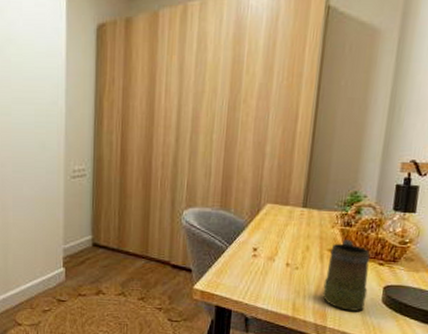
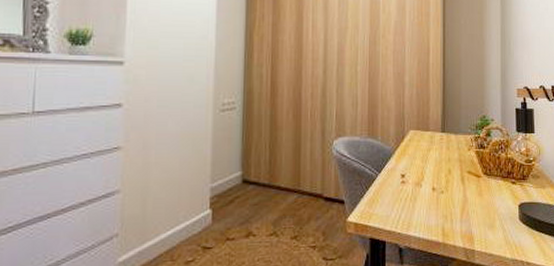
mug: present [322,239,370,311] -> none [467,161,506,232]

